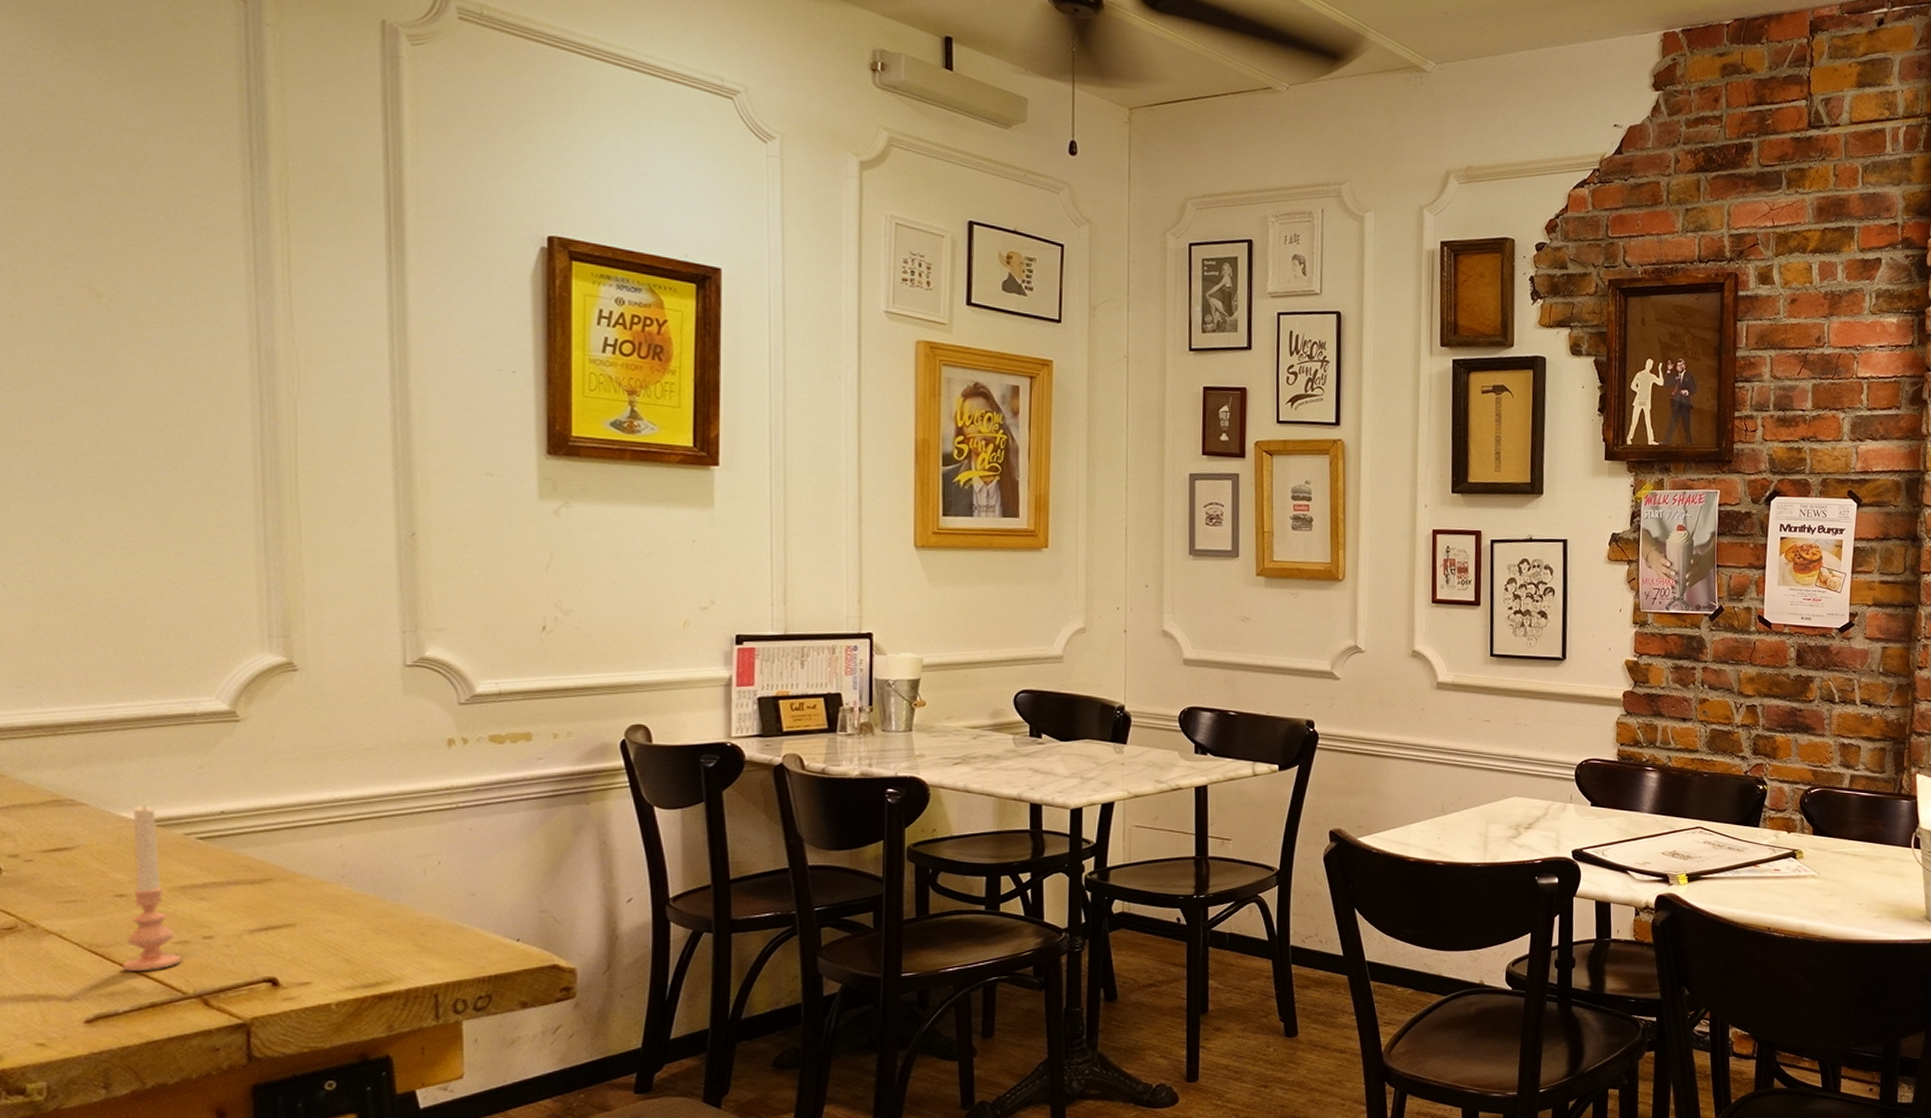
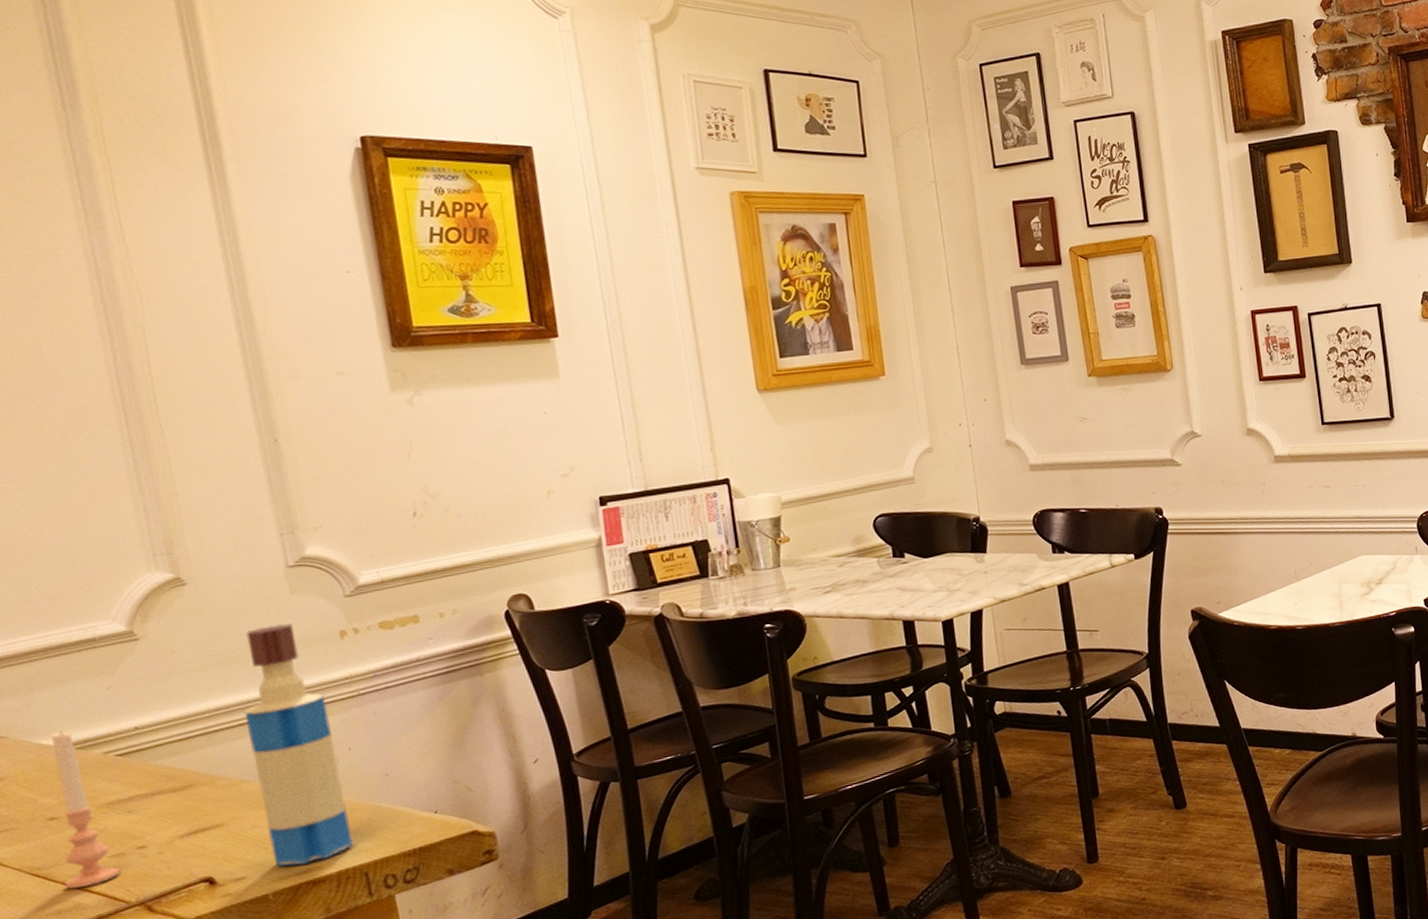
tequila bottle: none [336,724,426,977] -> present [244,623,353,867]

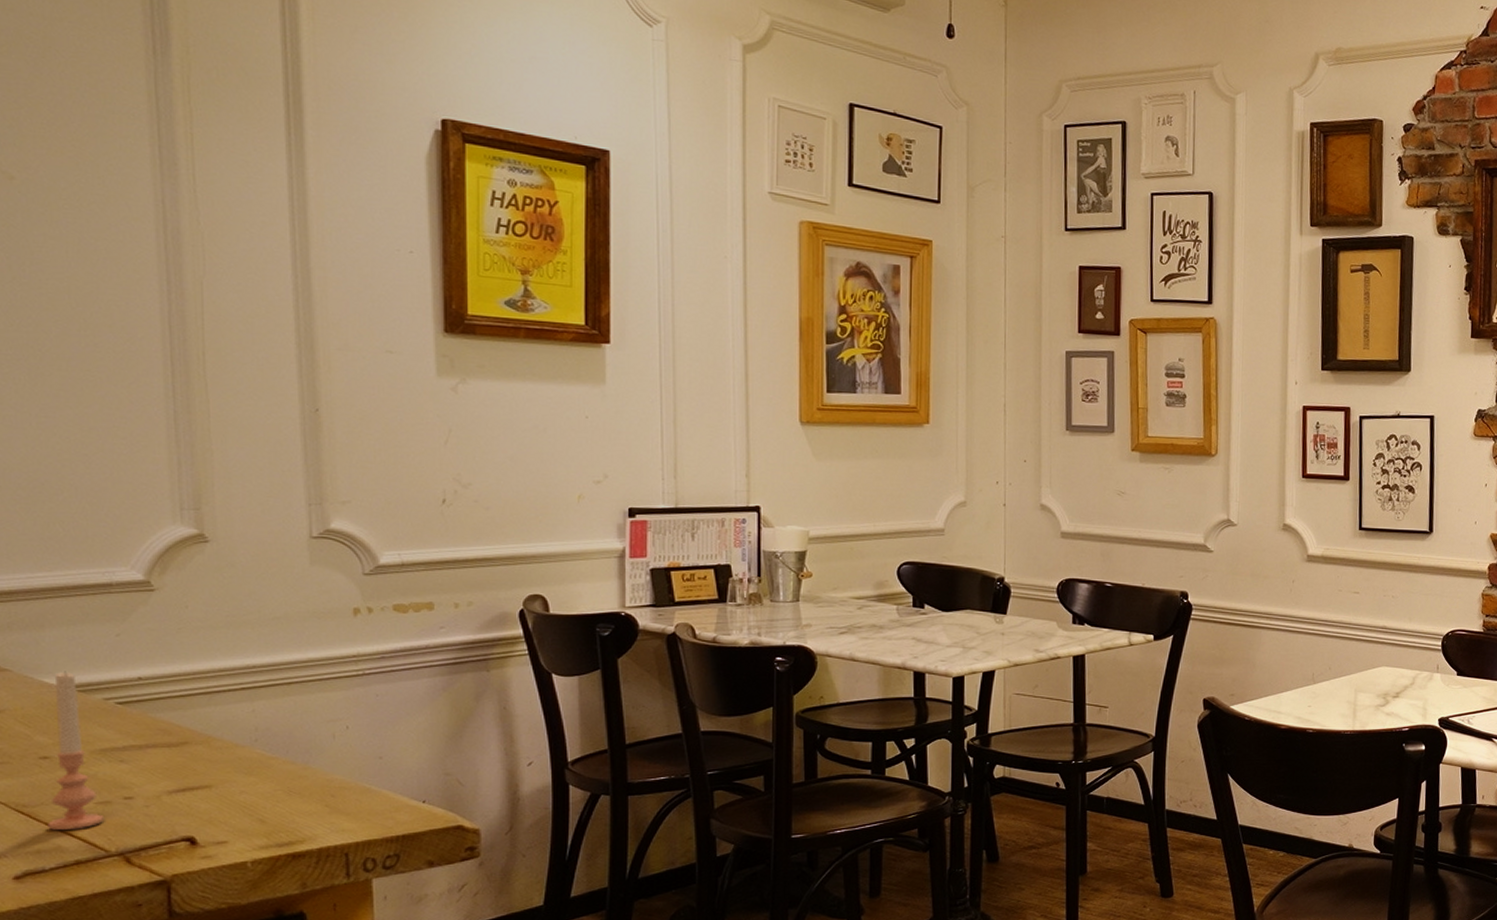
tequila bottle: present [244,623,353,867] -> none [248,593,337,836]

